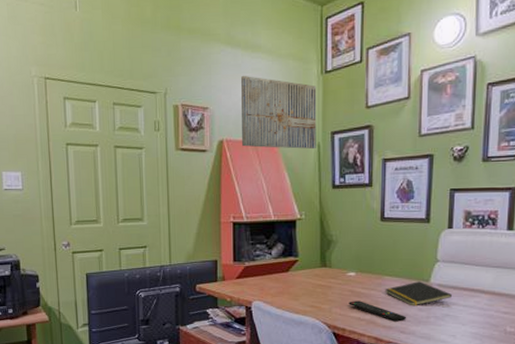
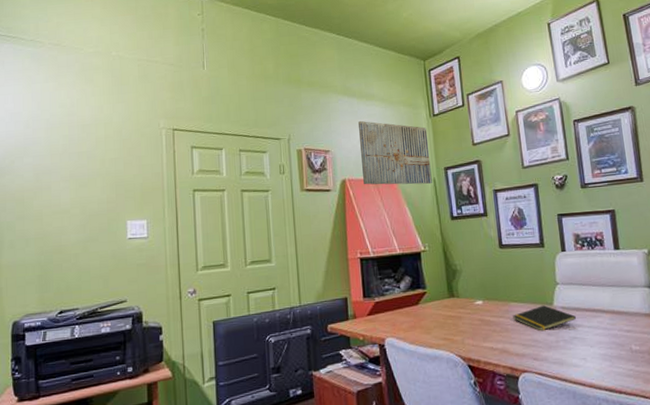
remote control: present [348,301,407,322] -> none [480,329,538,349]

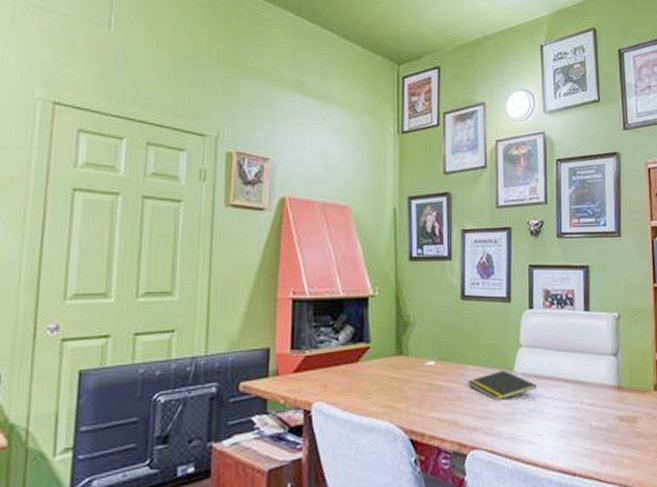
wall art: present [358,120,432,185] -> none [308,126,393,215]

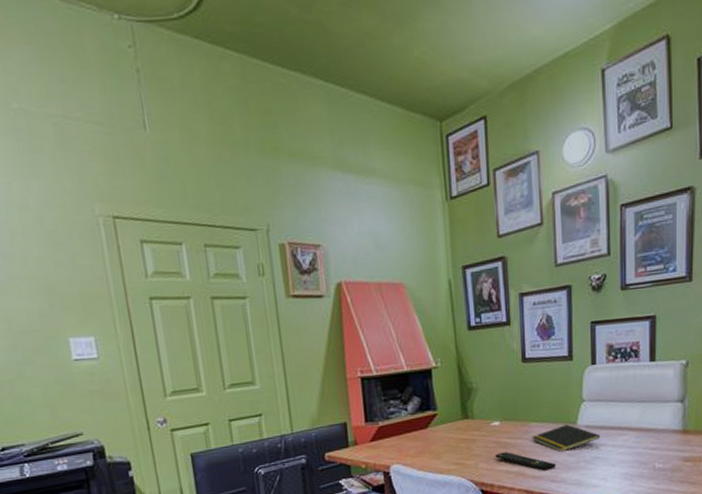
remote control: none [428,396,492,421] -> present [495,452,557,471]

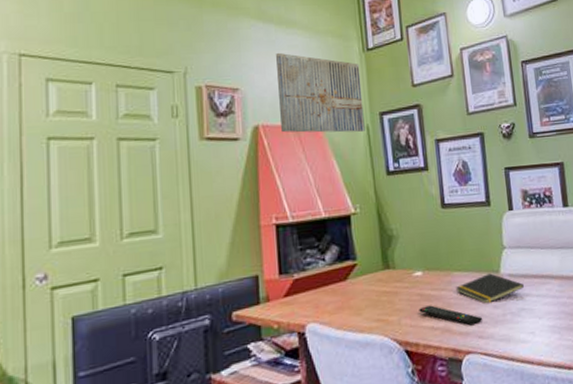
wall art: none [356,204,447,289] -> present [276,52,365,133]

